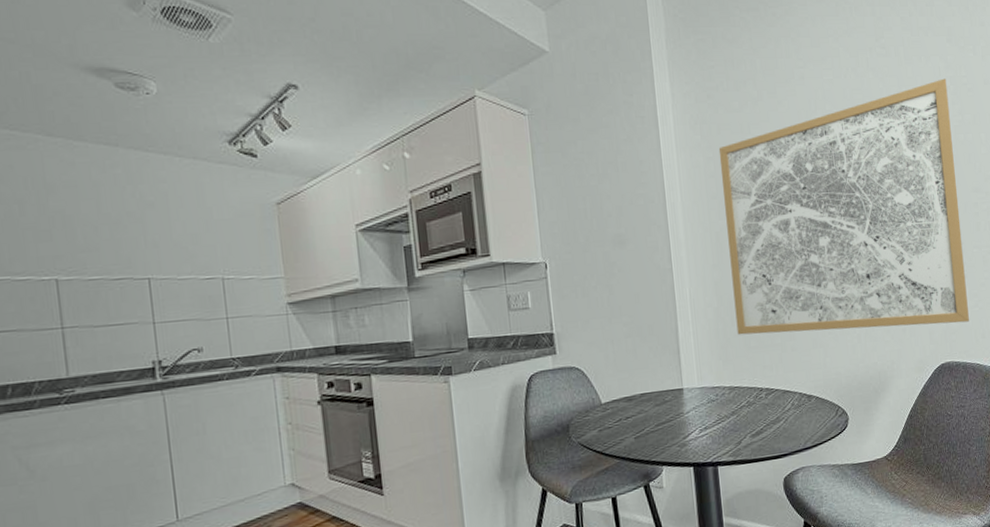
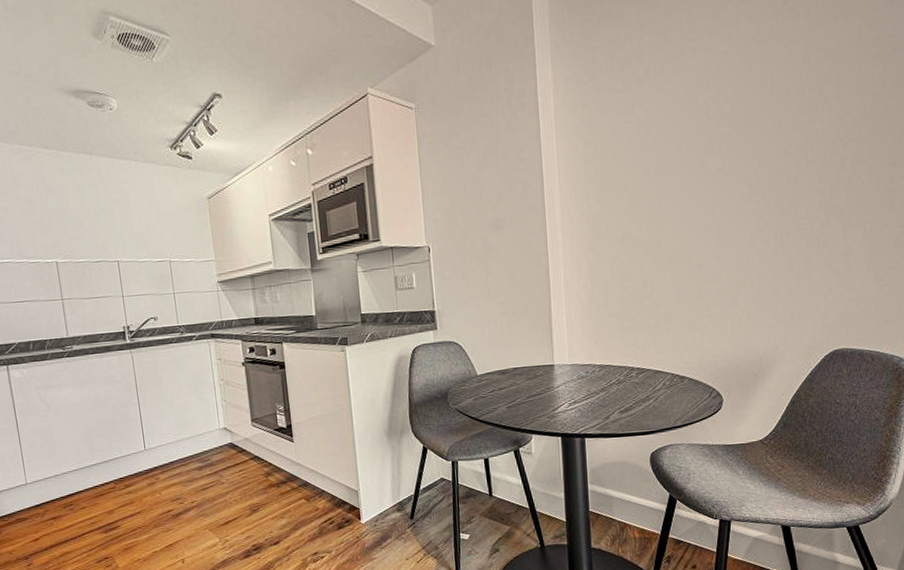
wall art: present [718,78,969,335] -> none [599,39,871,316]

